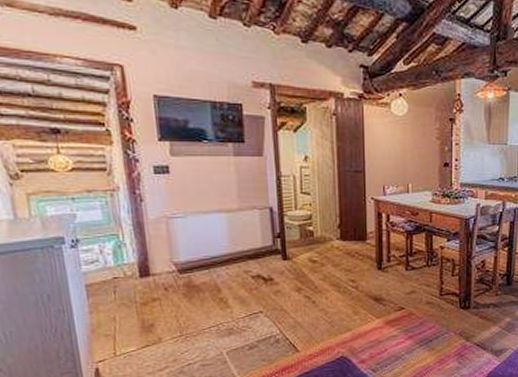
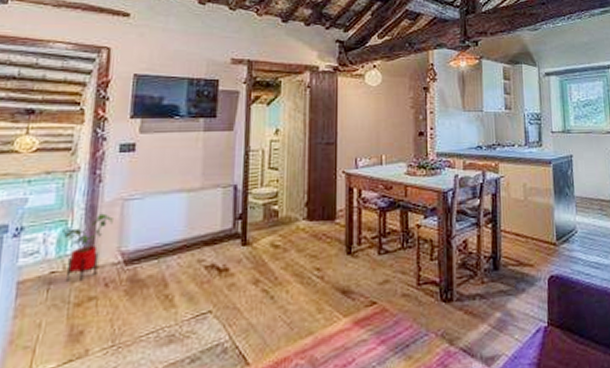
house plant: none [116,229,161,285] -> present [62,213,113,281]

